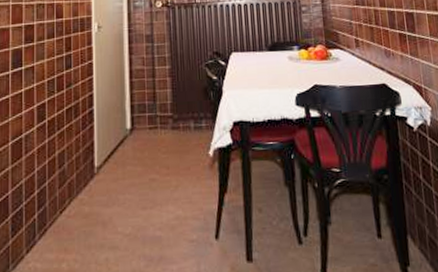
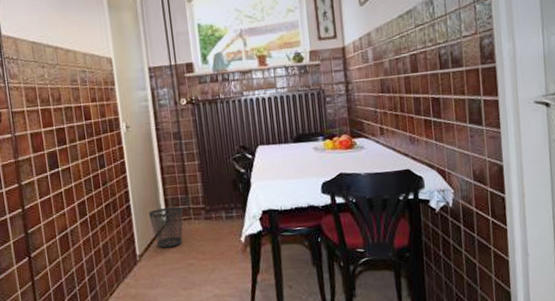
wastebasket: none [111,114,149,160] -> present [148,206,183,248]

